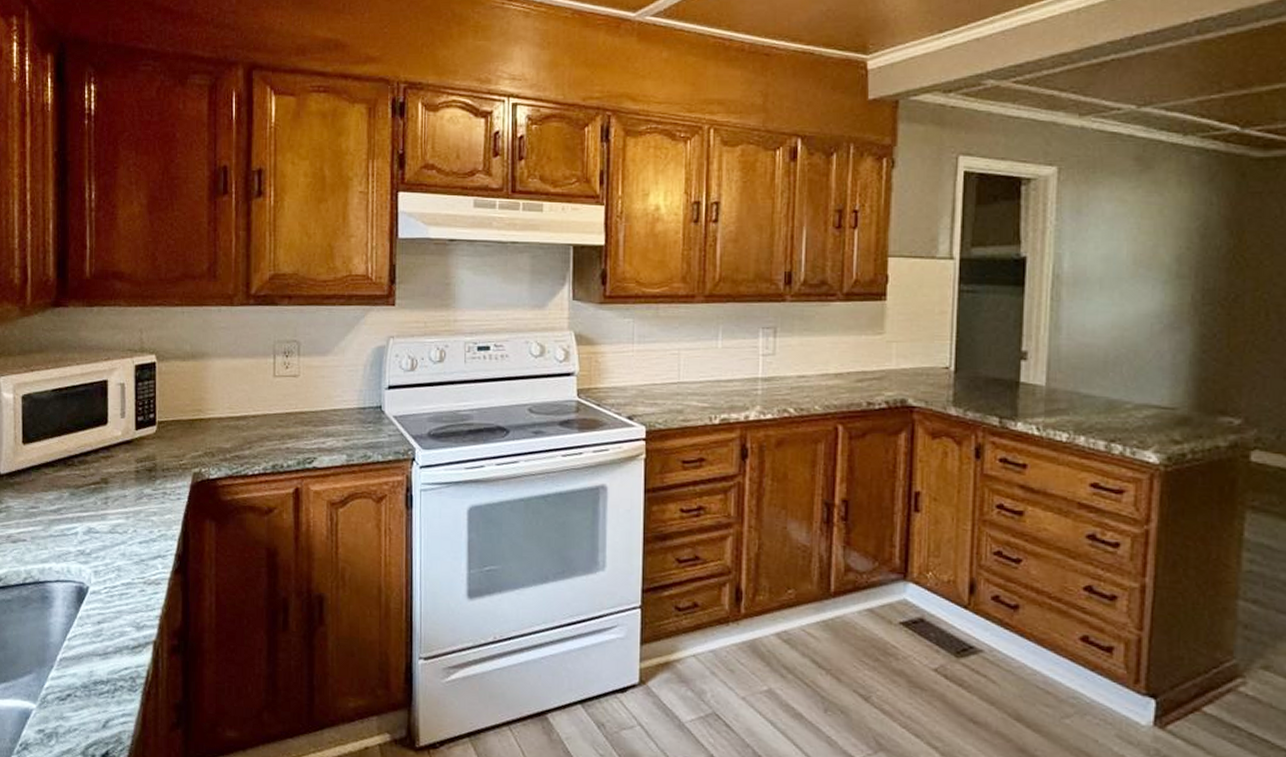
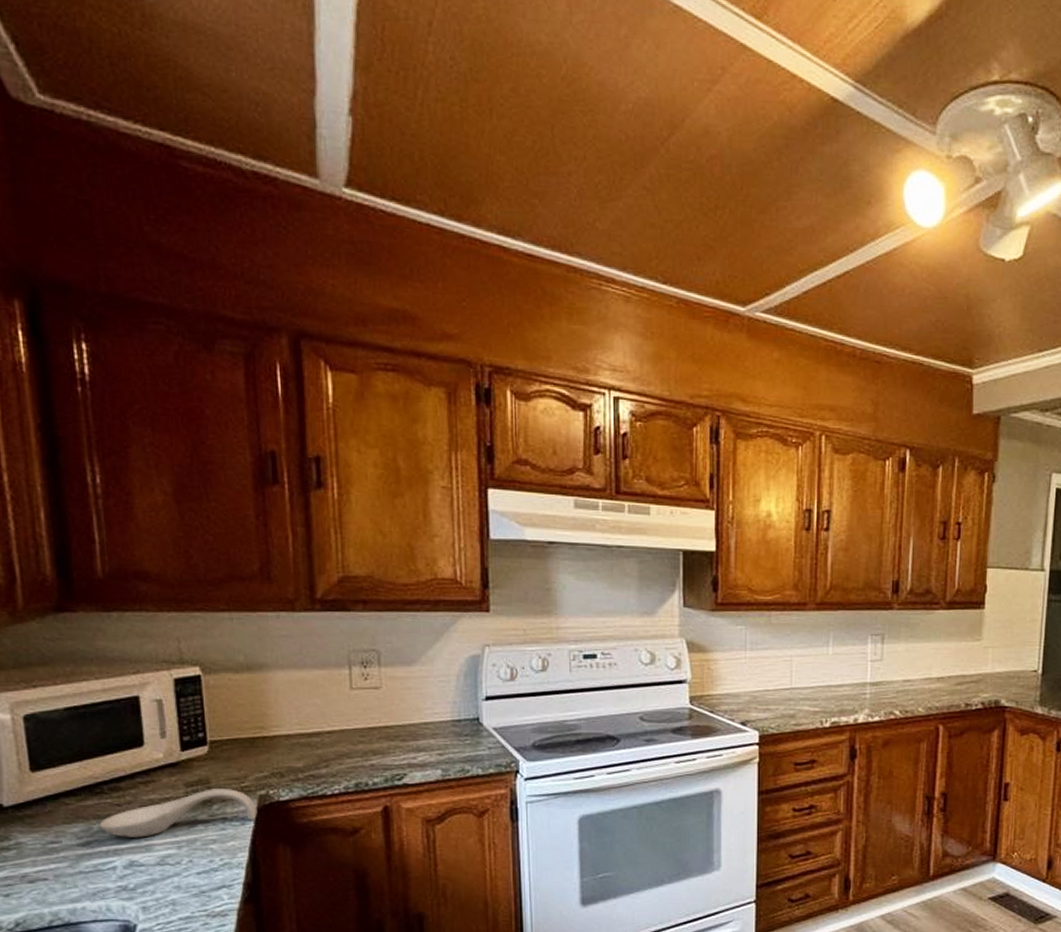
spoon rest: none [68,465,191,507] -> present [99,789,258,838]

